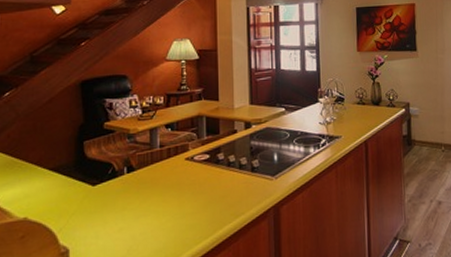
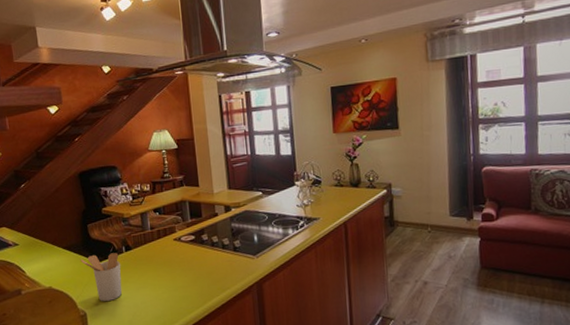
utensil holder: none [69,174,120,234] -> present [80,253,122,301]

